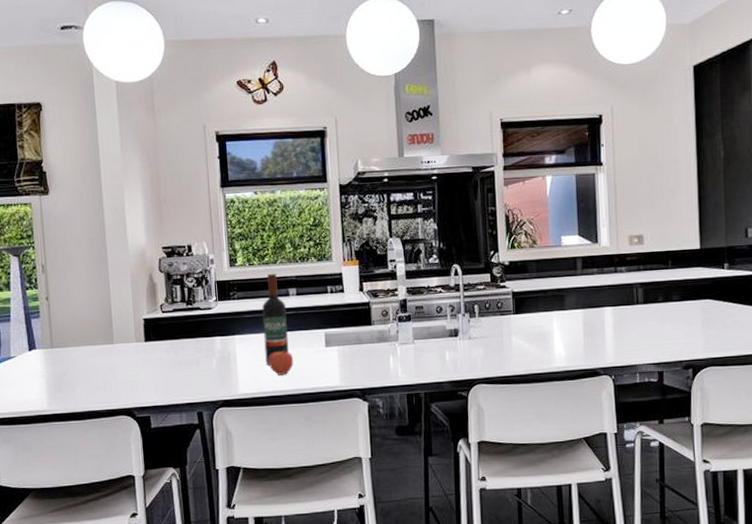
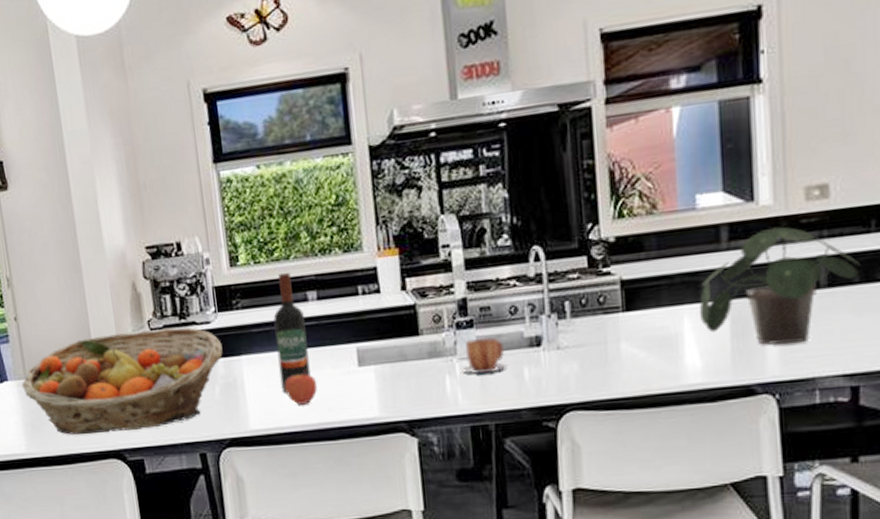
fruit basket: none [48,311,221,396] -> present [21,327,223,435]
mug: none [400,328,435,355] -> present [460,337,508,374]
potted plant: none [564,261,663,342] -> present [700,226,860,345]

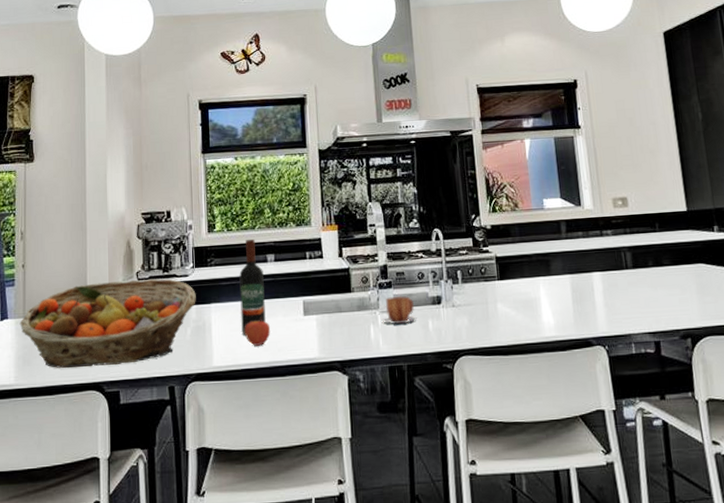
potted plant: present [700,226,860,345] -> none [550,224,652,309]

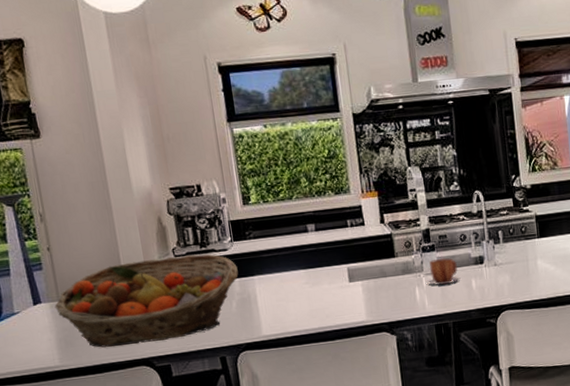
wine bottle: present [239,238,266,336] -> none [280,209,312,305]
apple: present [244,316,271,346] -> none [290,285,318,314]

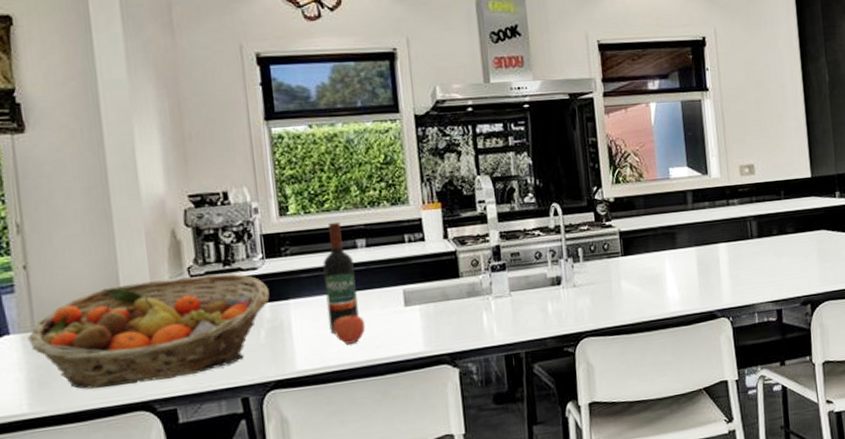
wine bottle: none [280,209,312,305] -> present [322,221,359,334]
apple: none [290,285,318,314] -> present [333,310,366,344]
mug: present [426,257,461,285] -> none [495,278,535,310]

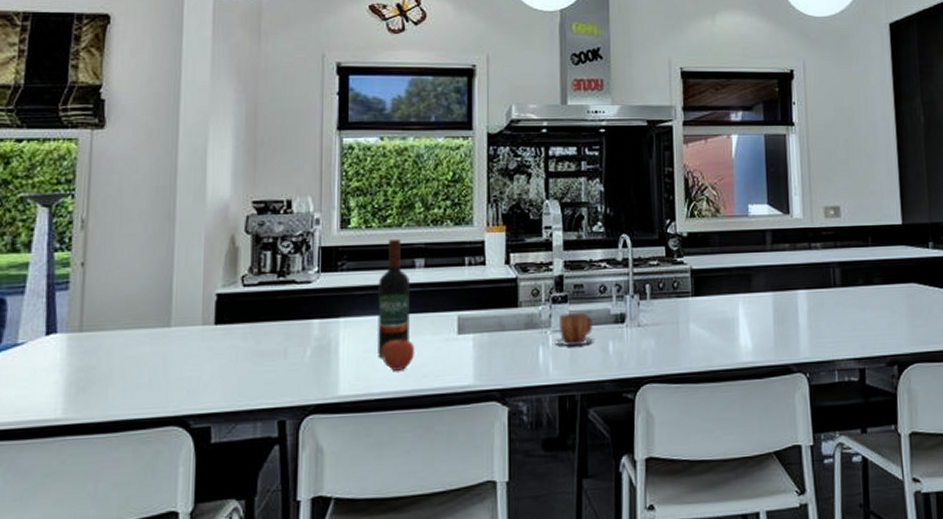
fruit basket: present [27,273,270,389] -> none [73,285,320,399]
mug: none [495,278,535,310] -> present [553,312,596,346]

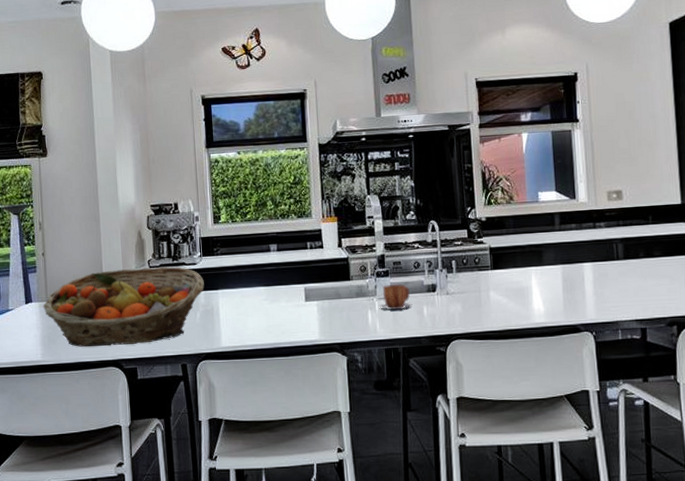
fruit basket: none [73,285,320,399] -> present [43,267,204,347]
wine bottle: present [378,238,410,358] -> none [244,229,270,319]
apple: present [381,334,415,371] -> none [249,302,275,329]

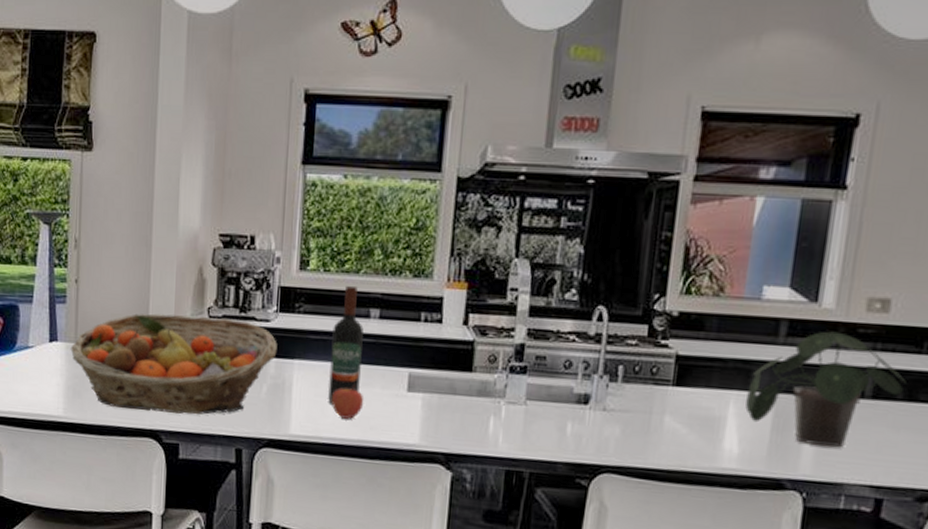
wine bottle: none [244,229,270,319] -> present [328,285,364,404]
apple: none [249,302,275,329] -> present [331,384,364,419]
mug: present [379,283,413,310] -> none [506,385,553,422]
potted plant: none [542,217,643,298] -> present [745,331,906,448]

